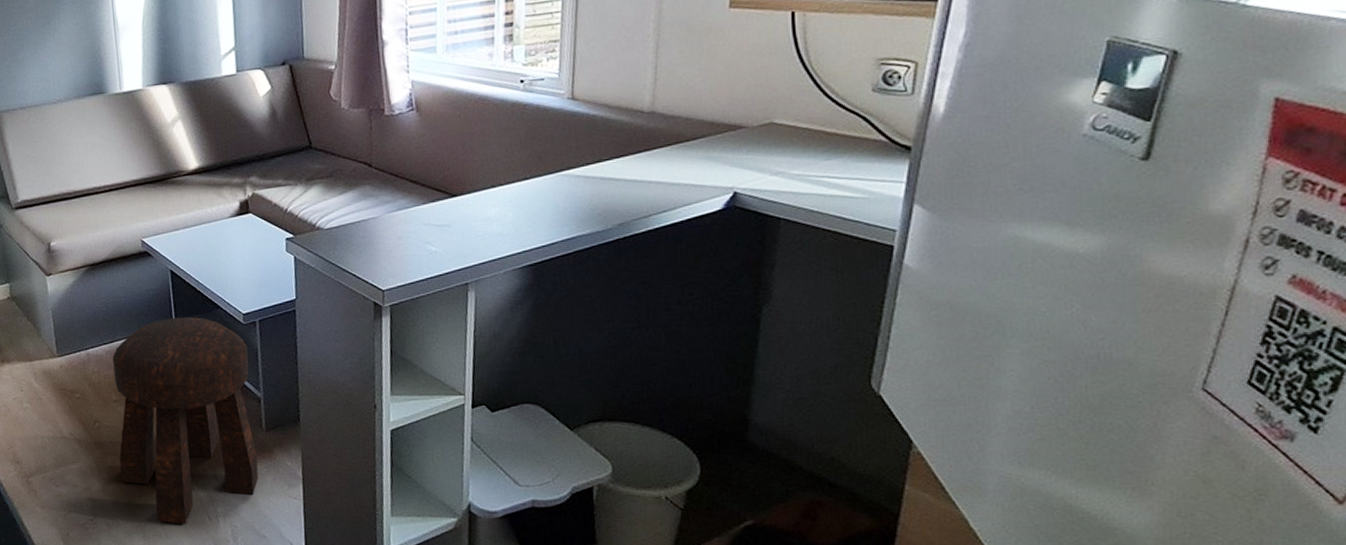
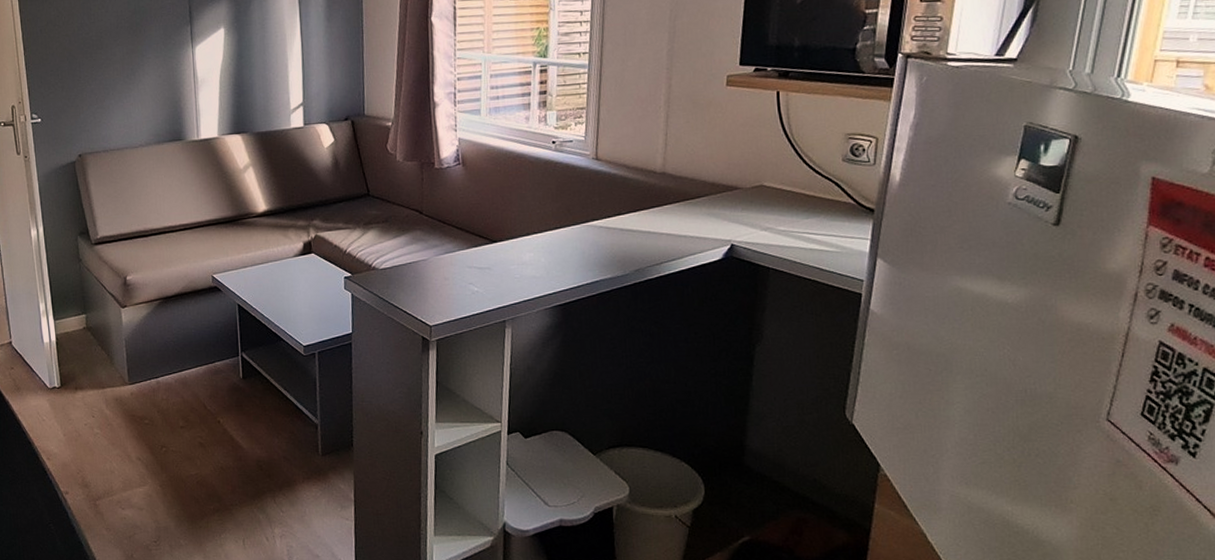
stool: present [112,317,259,524] -> none [181,348,314,545]

